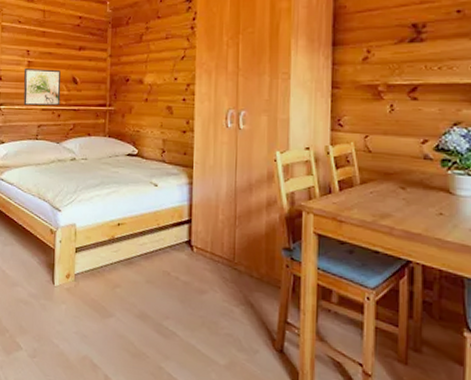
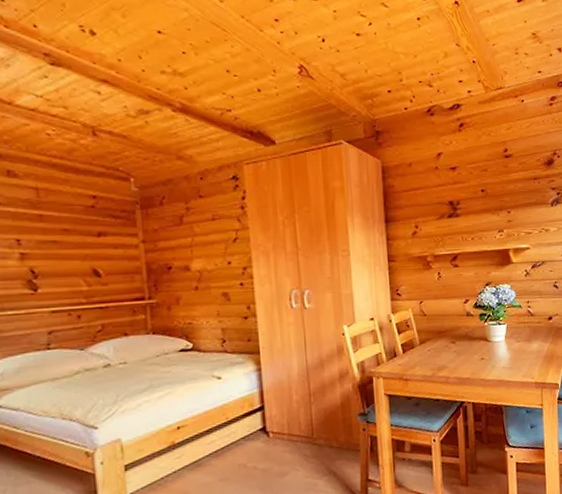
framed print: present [23,68,61,106] -> none [14,261,79,310]

